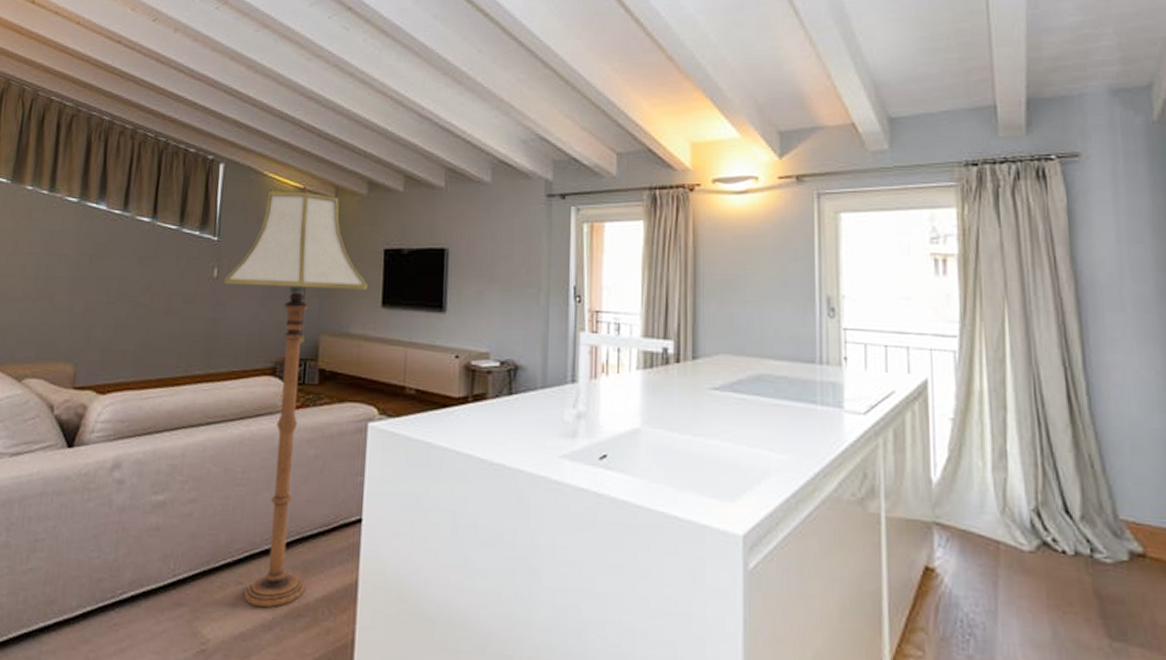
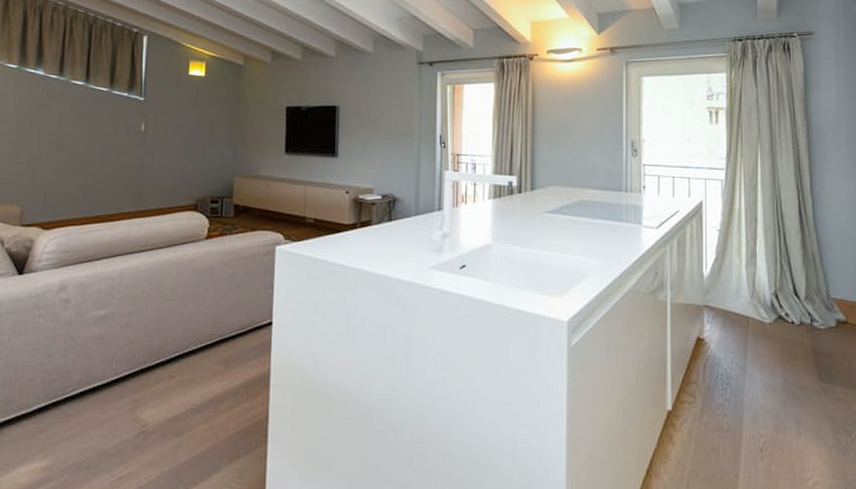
floor lamp: present [223,185,367,608] -> none [150,54,273,395]

